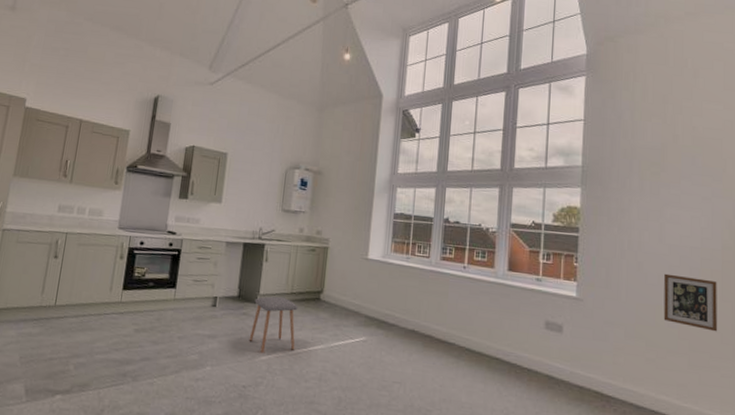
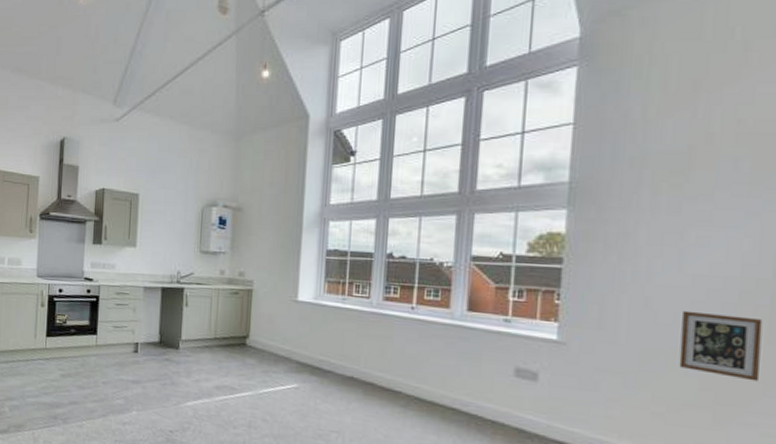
stool: present [249,296,298,353] -> none [173,342,223,399]

